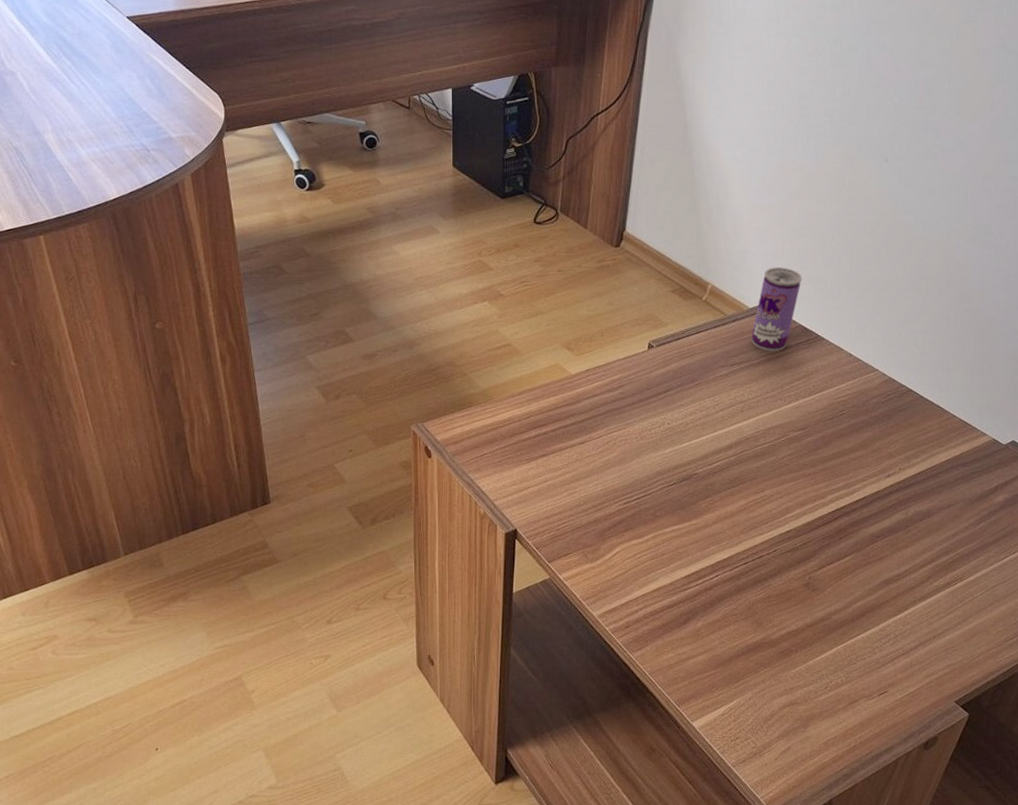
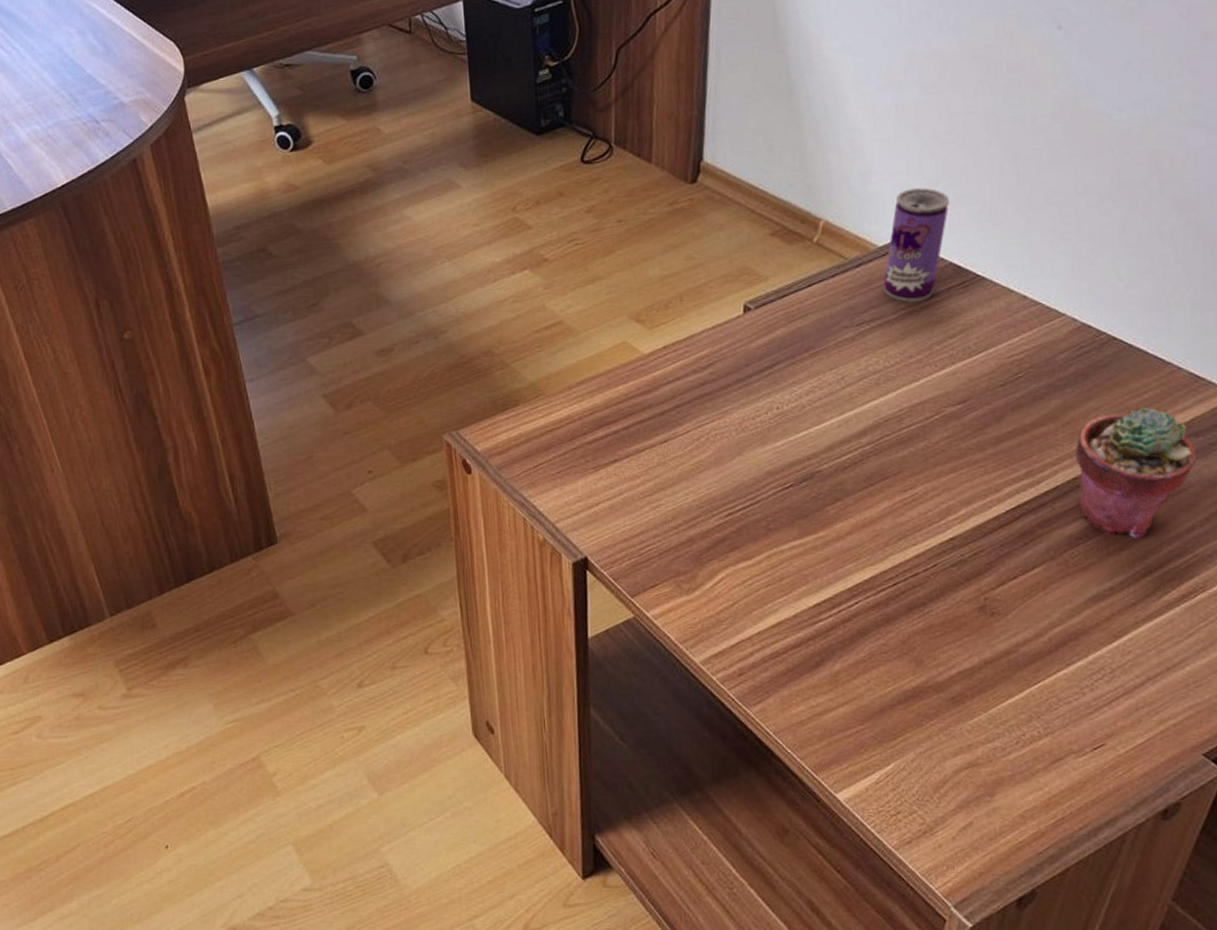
potted succulent: none [879,442,962,539] -> present [1075,407,1197,539]

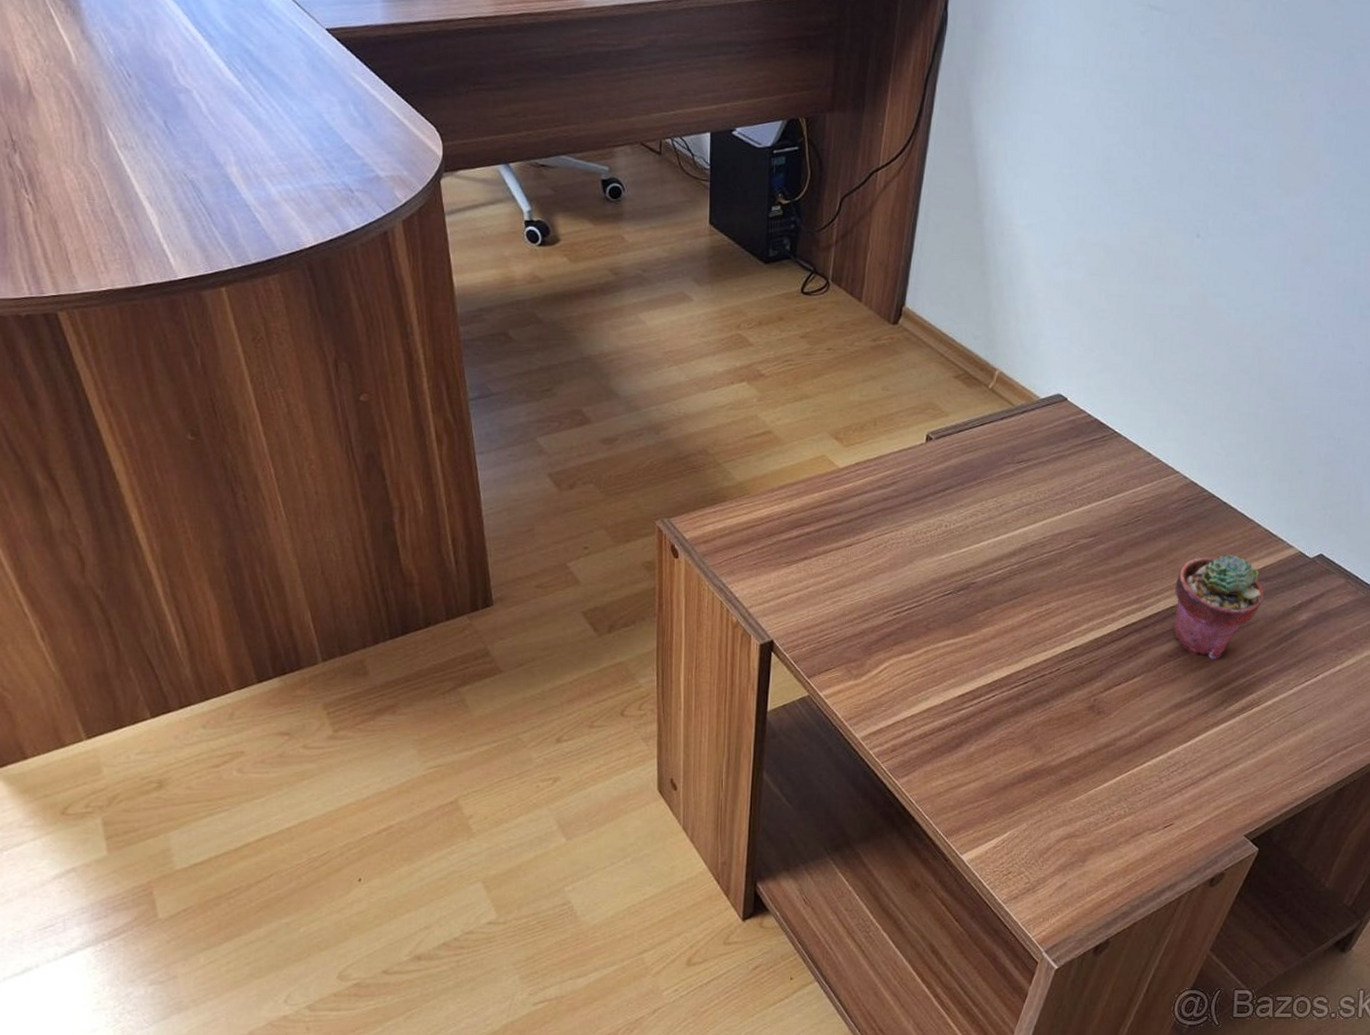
beverage can: present [883,188,950,302] -> none [1041,353,1100,448]

